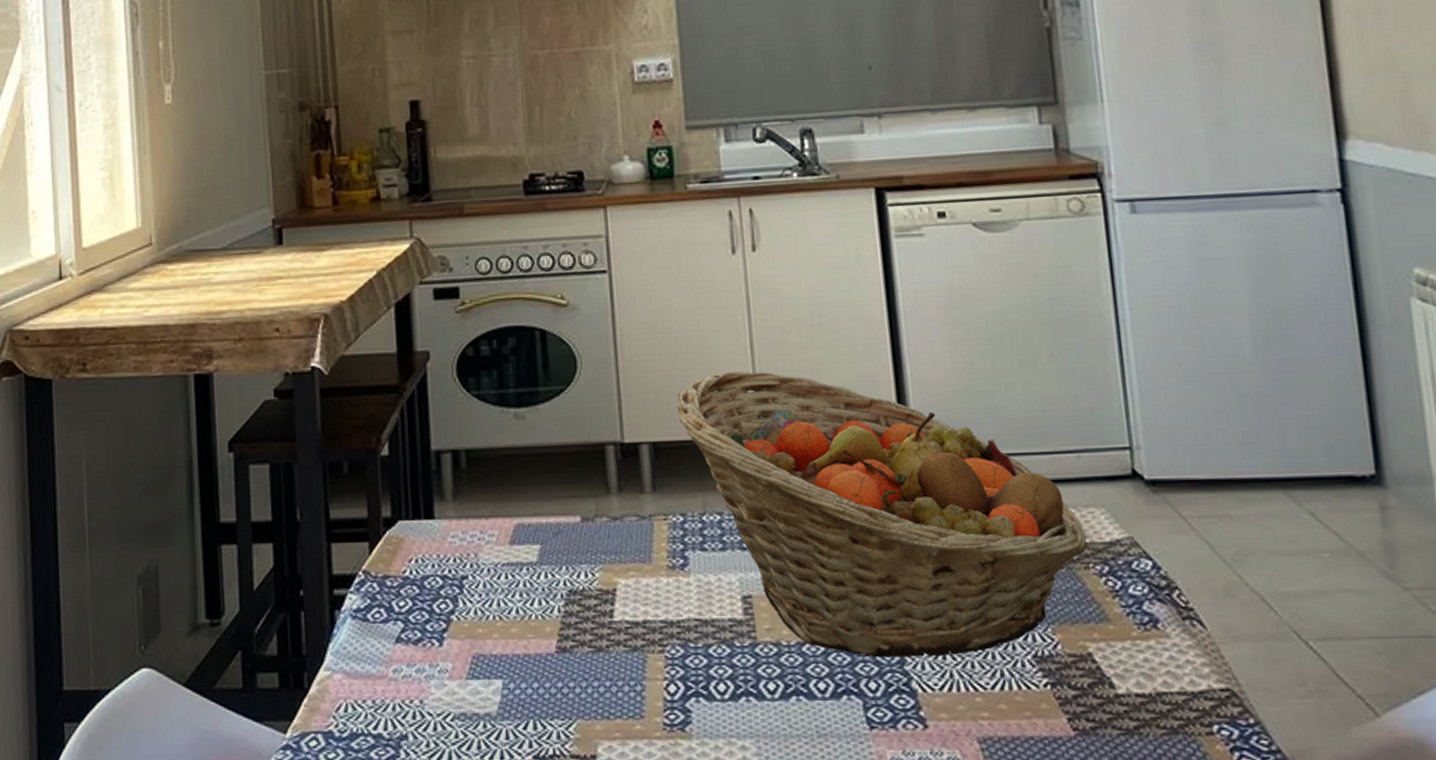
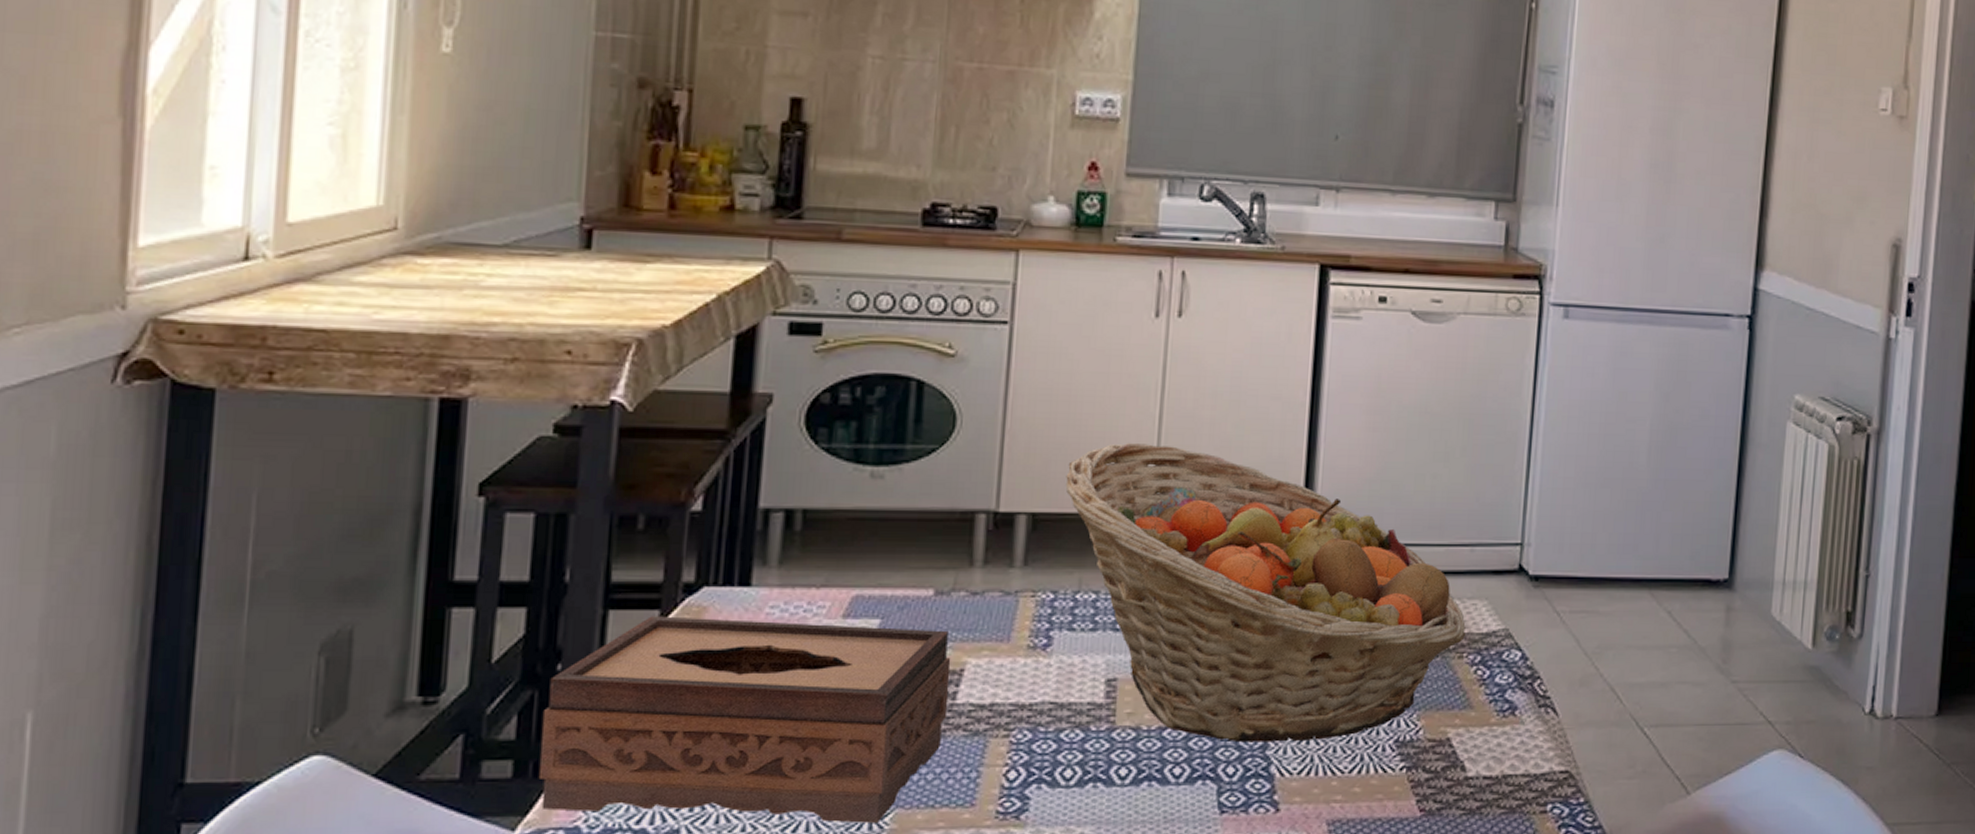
tissue box: none [294,547,608,732] -> present [538,616,951,823]

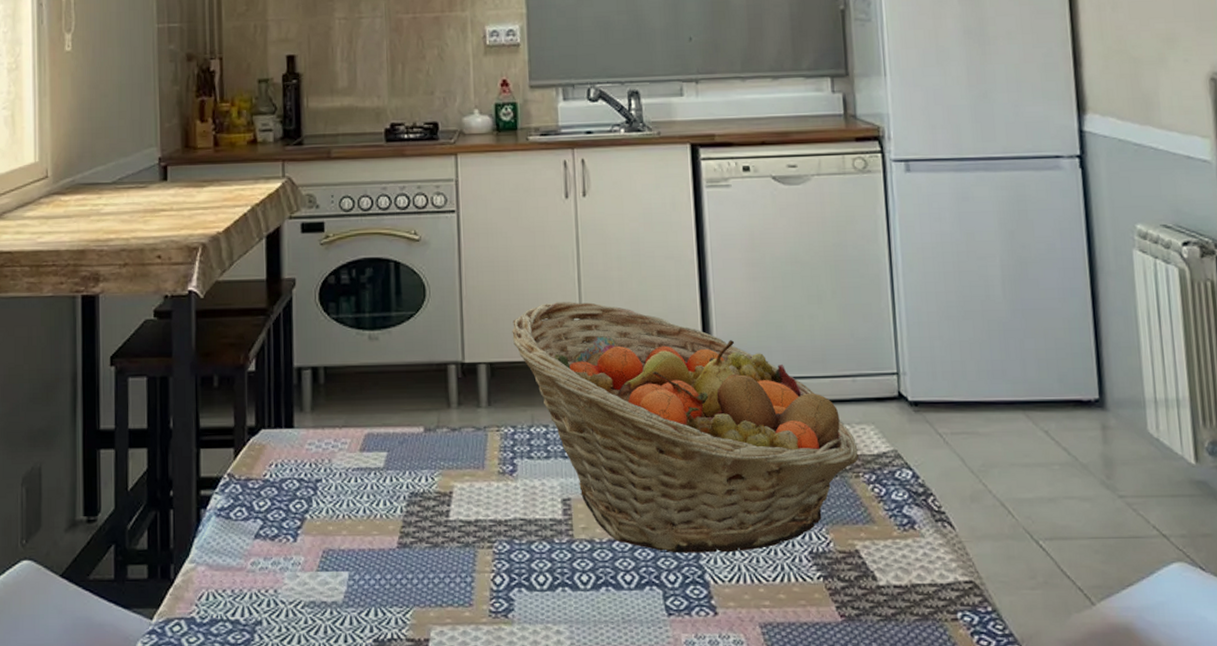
tissue box: present [538,616,951,823] -> none [163,453,444,618]

